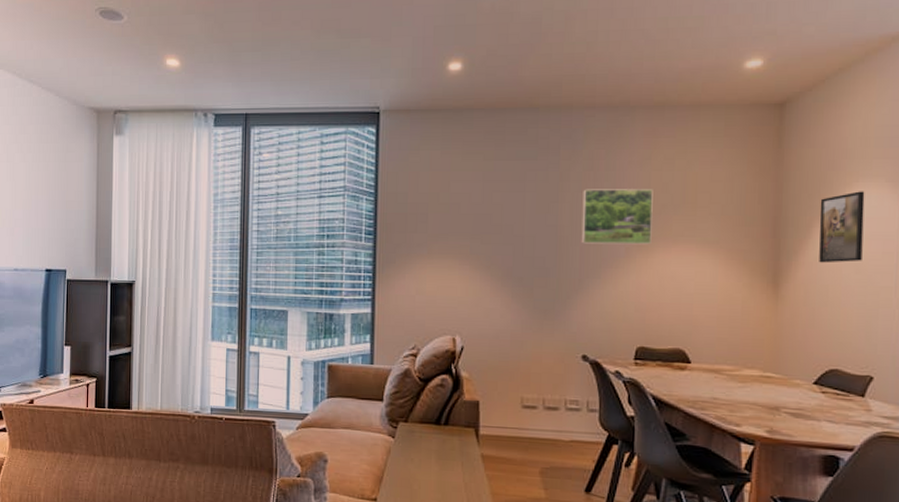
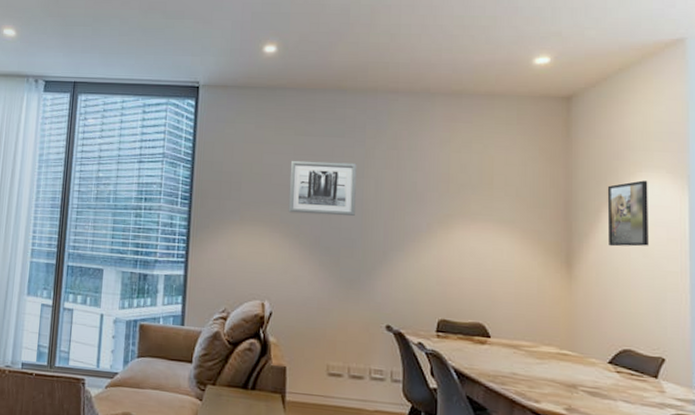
wall art: none [478,187,551,245] -> present [288,160,357,217]
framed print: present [581,189,653,245] -> none [385,166,453,222]

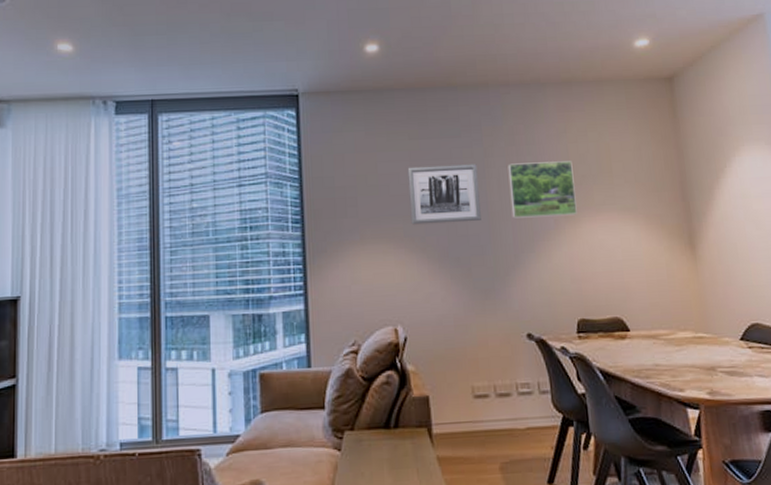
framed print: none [385,166,453,222] -> present [507,161,577,218]
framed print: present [607,180,649,247] -> none [716,154,760,222]

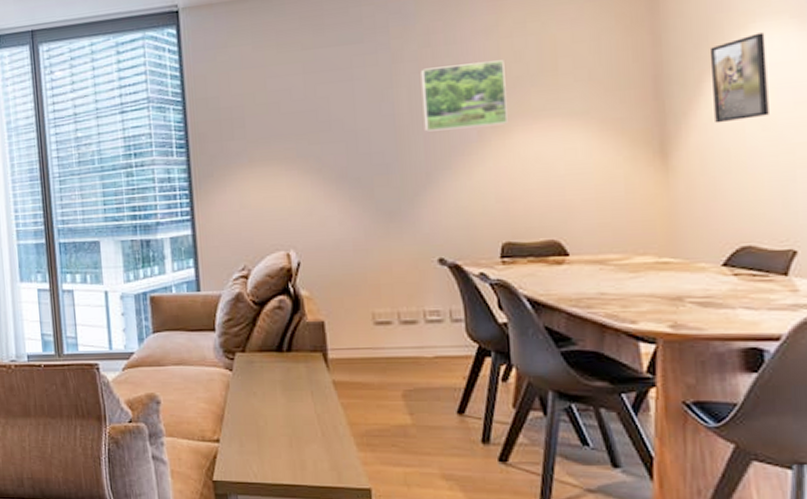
wall art: present [407,164,481,225] -> none [300,72,387,144]
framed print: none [716,154,760,222] -> present [709,32,769,123]

